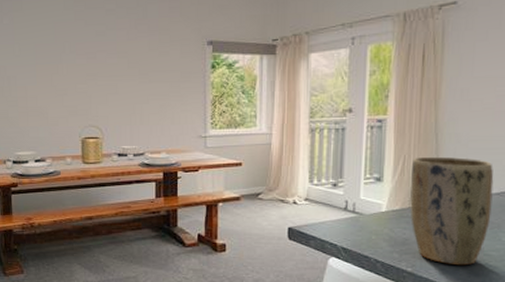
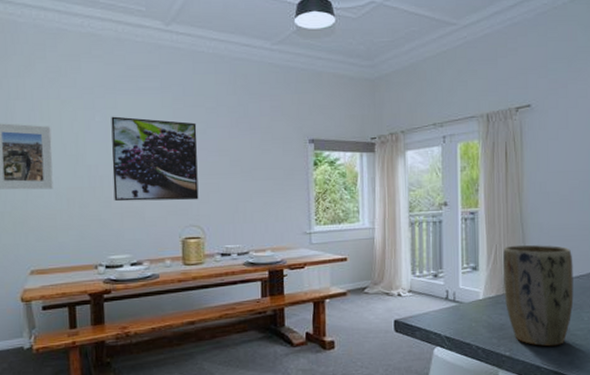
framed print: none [17,19,98,102] -> present [111,116,199,202]

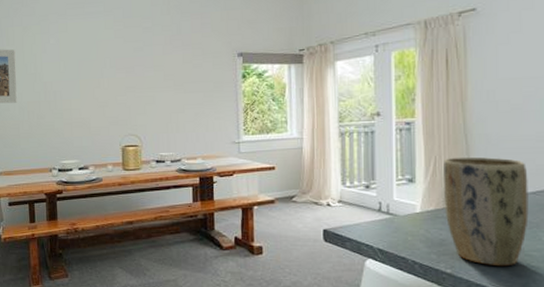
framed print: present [111,116,199,202] -> none [62,38,136,113]

